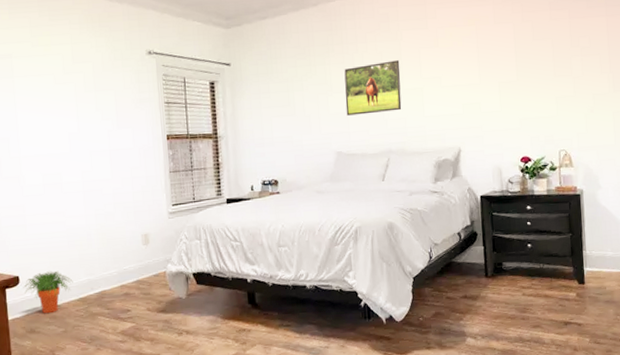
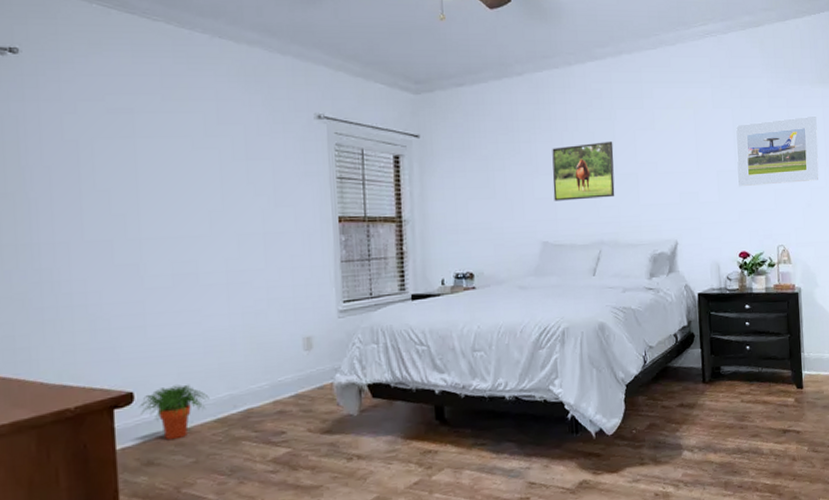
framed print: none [517,24,602,96] -> present [736,115,819,186]

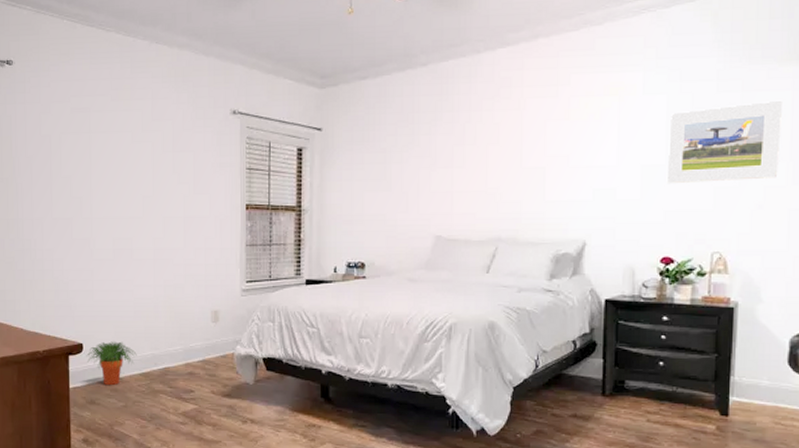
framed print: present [552,142,615,201] -> none [450,133,520,195]

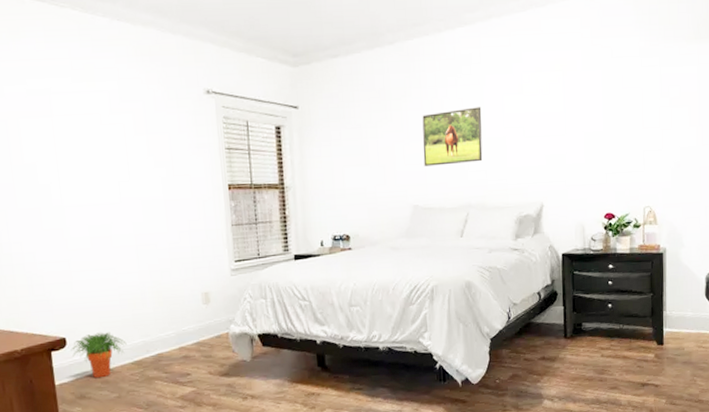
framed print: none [450,133,520,195] -> present [422,107,483,166]
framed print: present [666,100,782,183] -> none [605,73,691,148]

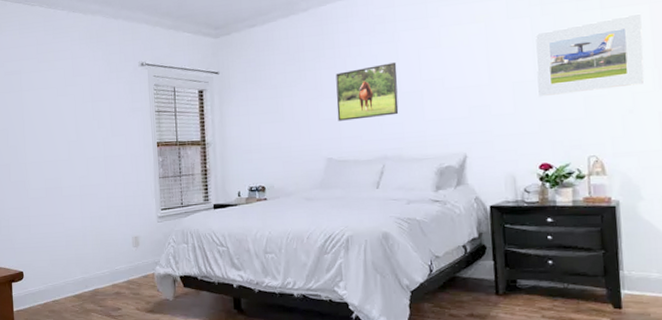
potted plant: present [71,331,127,378] -> none [26,268,70,308]
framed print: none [605,73,691,148] -> present [535,13,644,96]

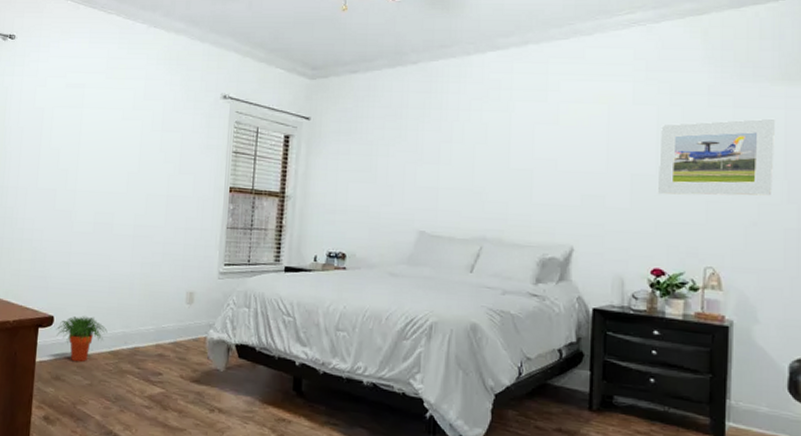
potted plant: none [26,268,70,308] -> present [56,316,108,362]
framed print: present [336,62,399,121] -> none [436,134,508,193]

